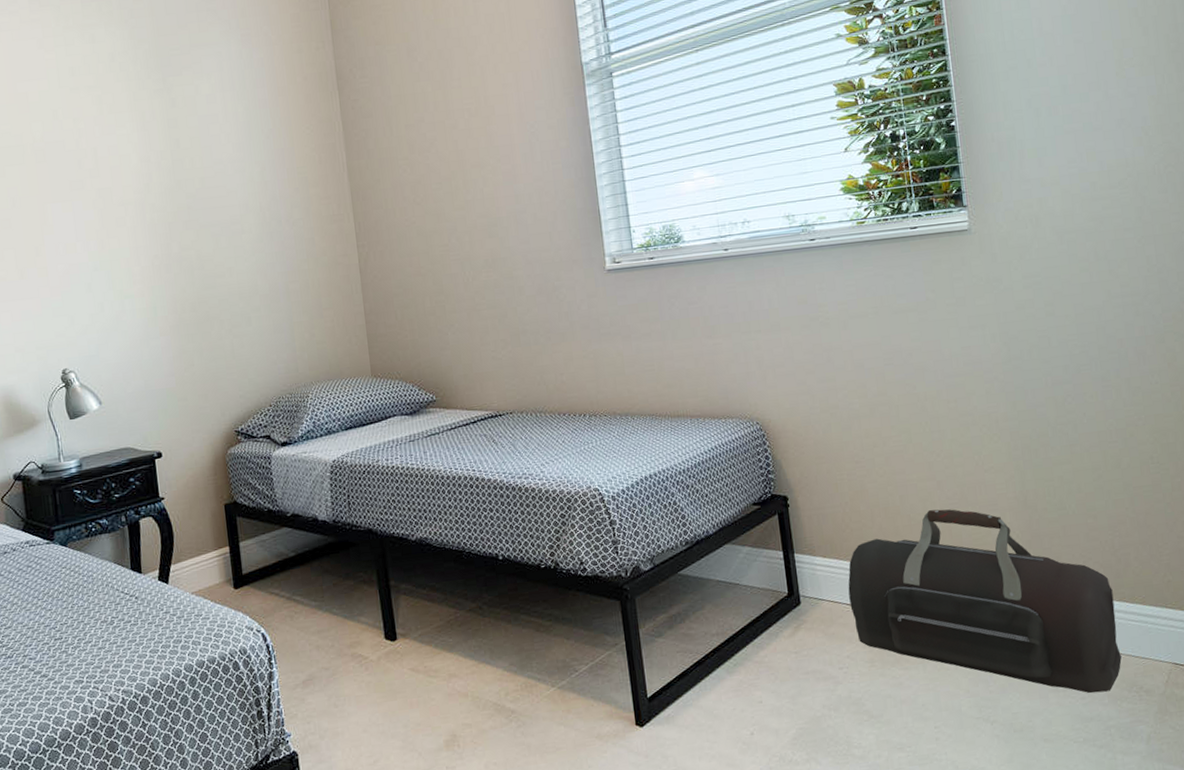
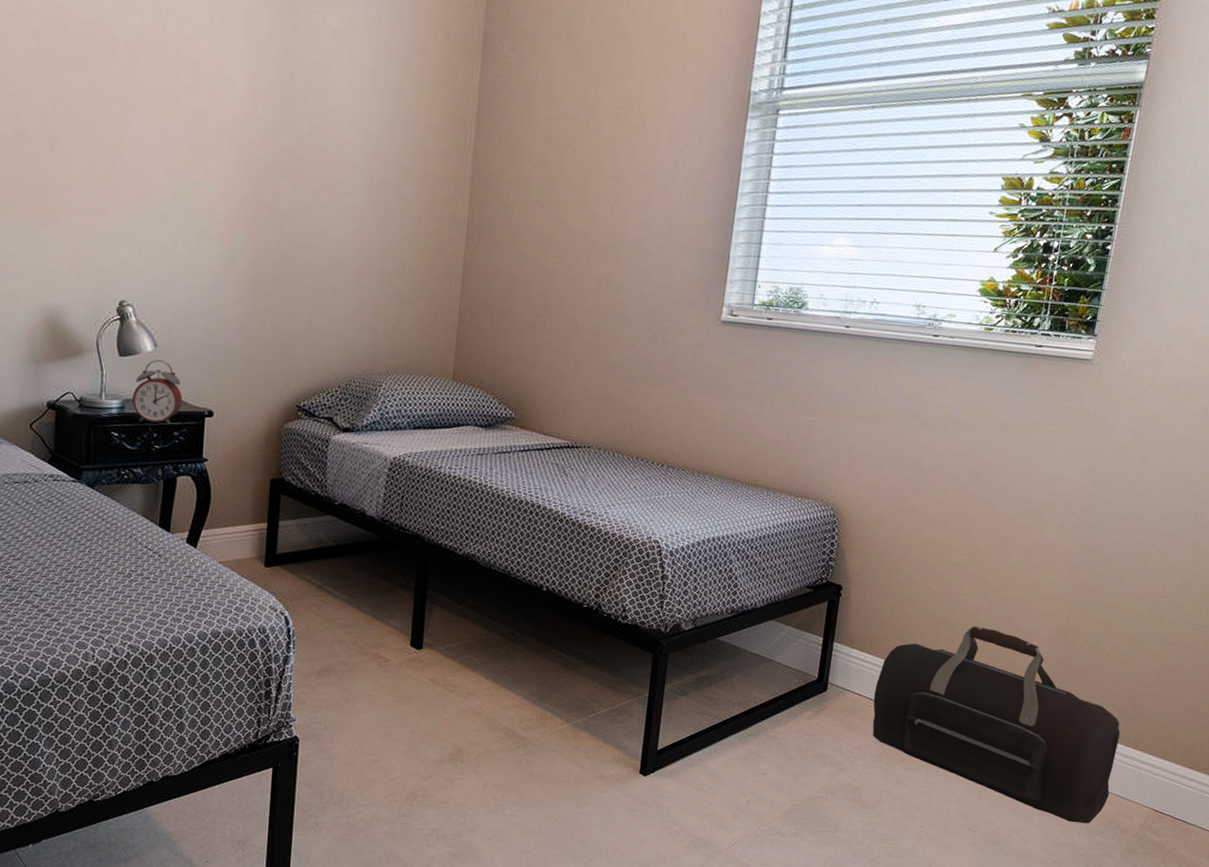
alarm clock: none [87,415,133,476] -> present [131,360,182,424]

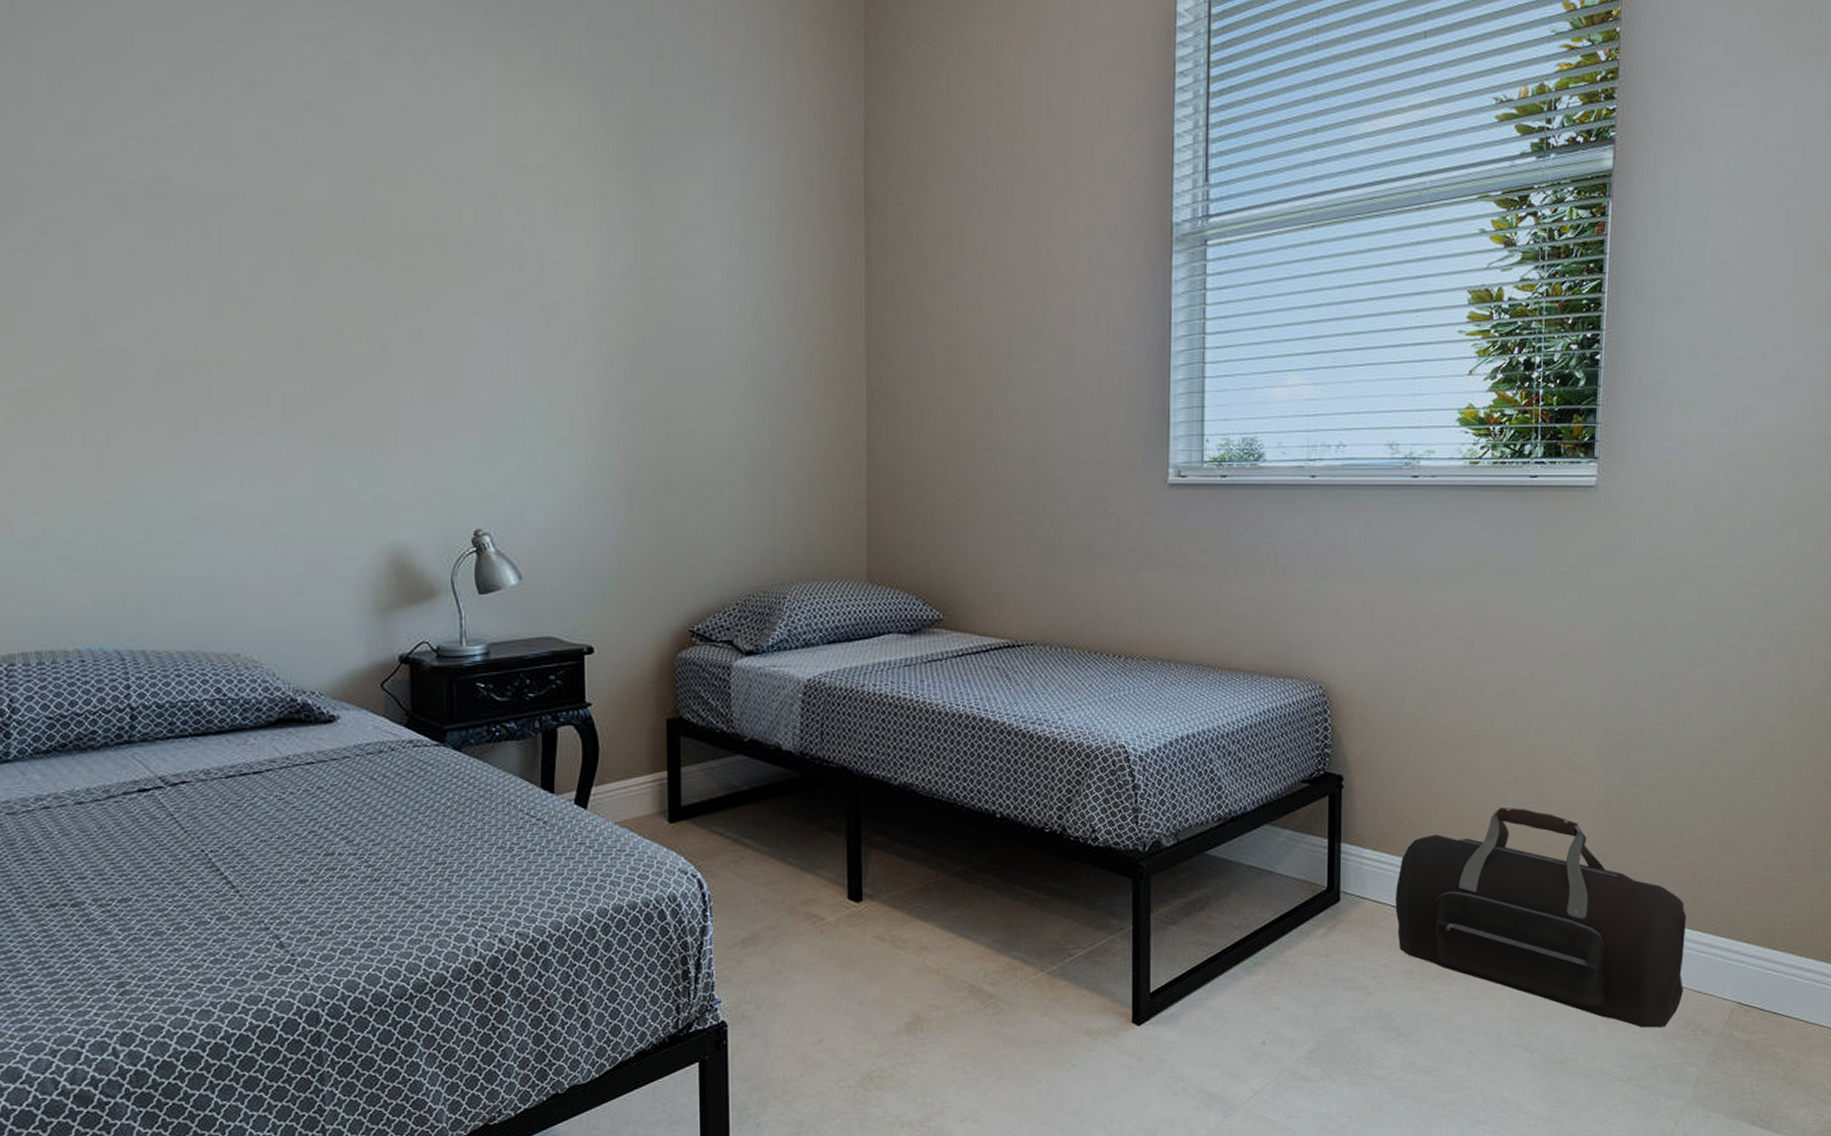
alarm clock: present [131,360,182,424] -> none [497,594,556,669]

